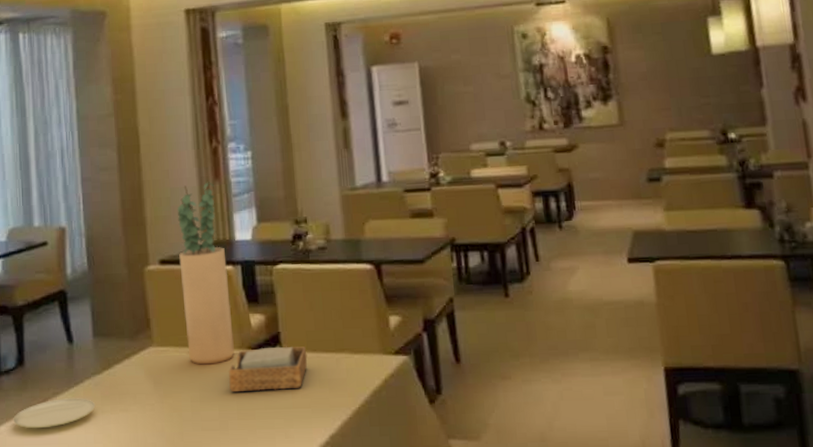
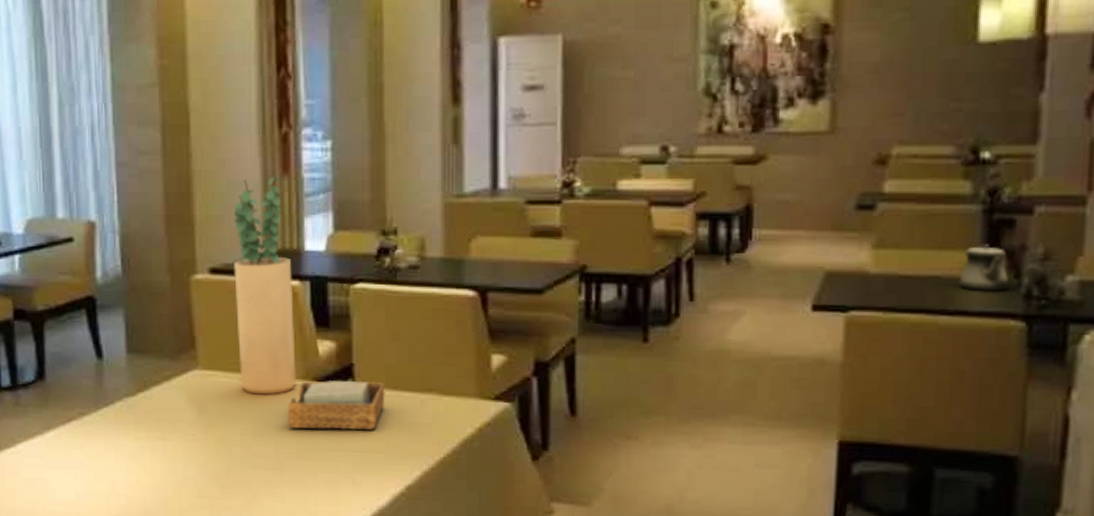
plate: present [13,398,96,429] -> none [32,420,128,451]
teapot: none [730,202,767,240] -> present [958,244,1010,293]

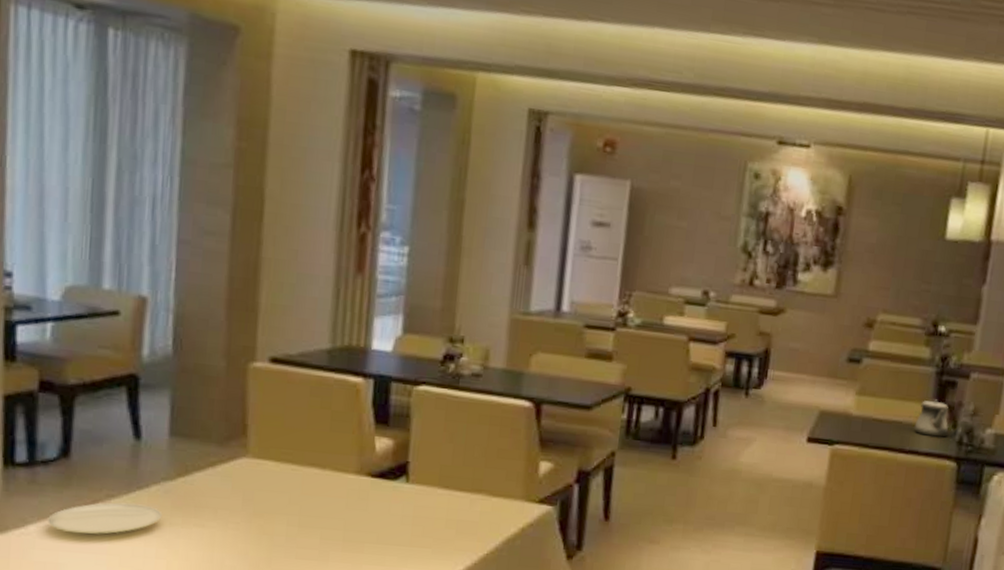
plate: none [32,420,128,451] -> present [48,502,163,535]
vase: present [234,166,296,395] -> none [292,264,357,487]
napkin holder: present [287,380,385,431] -> none [337,475,438,526]

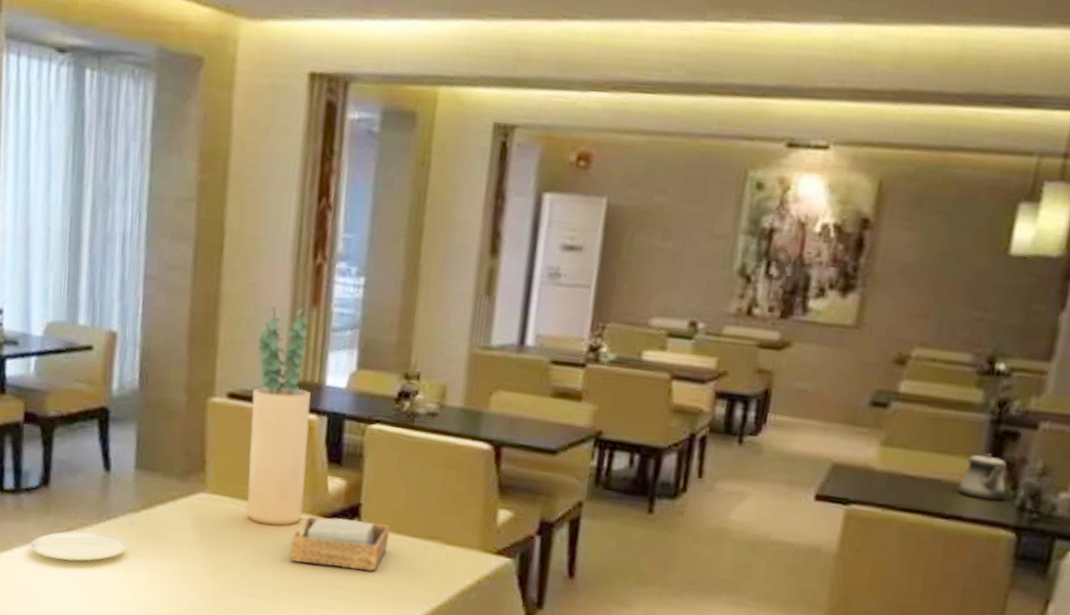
vase: none [292,264,357,487] -> present [247,297,311,526]
napkin holder: none [337,475,438,526] -> present [289,516,390,571]

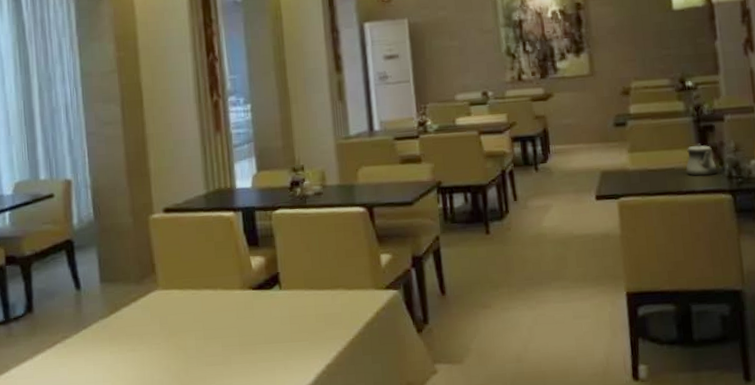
plate: present [30,531,129,561] -> none [23,340,104,371]
vase: present [247,297,311,526] -> none [180,126,236,305]
napkin holder: present [289,516,390,571] -> none [231,285,305,330]

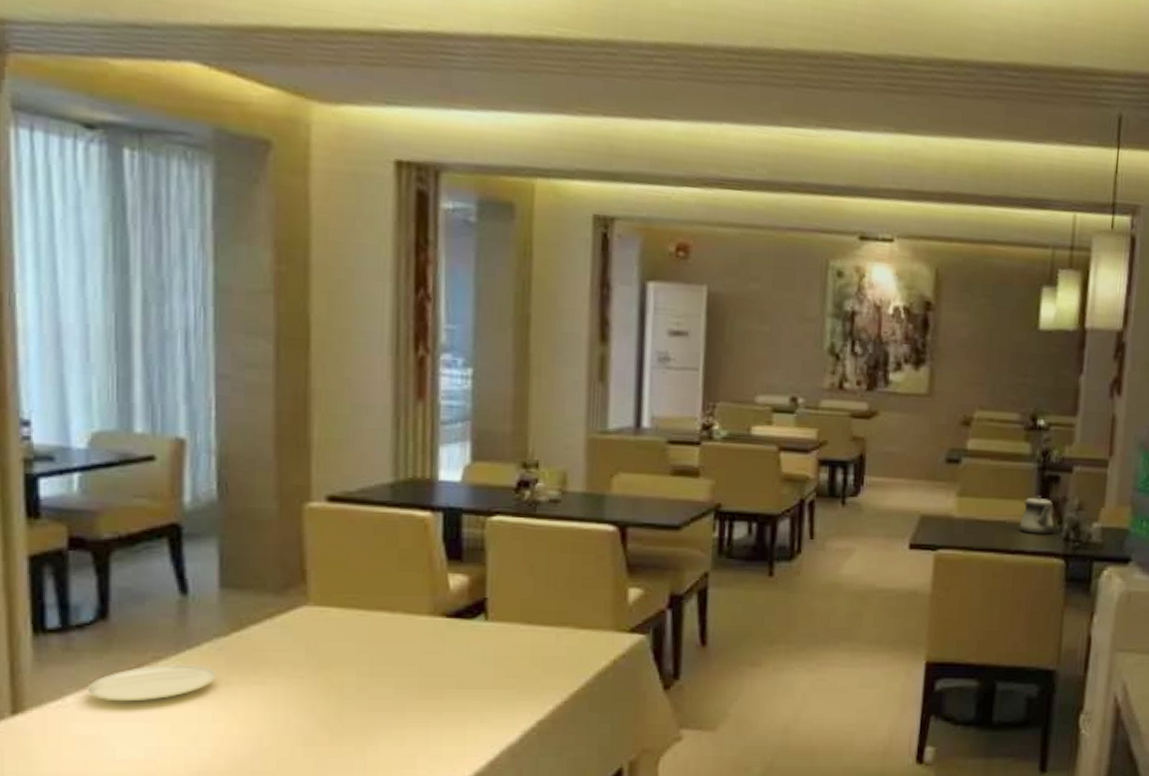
plate: none [23,340,104,371] -> present [87,664,217,702]

